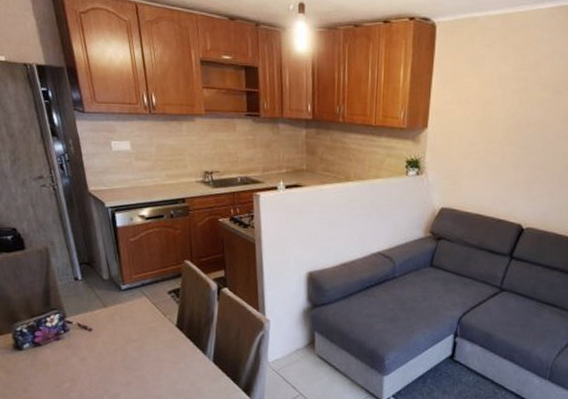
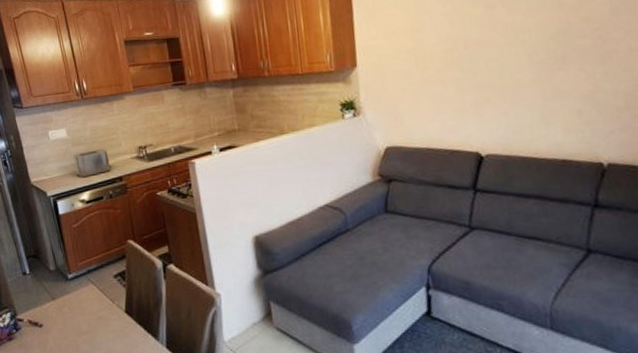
toaster: none [135,167,176,194] -> present [73,149,112,178]

